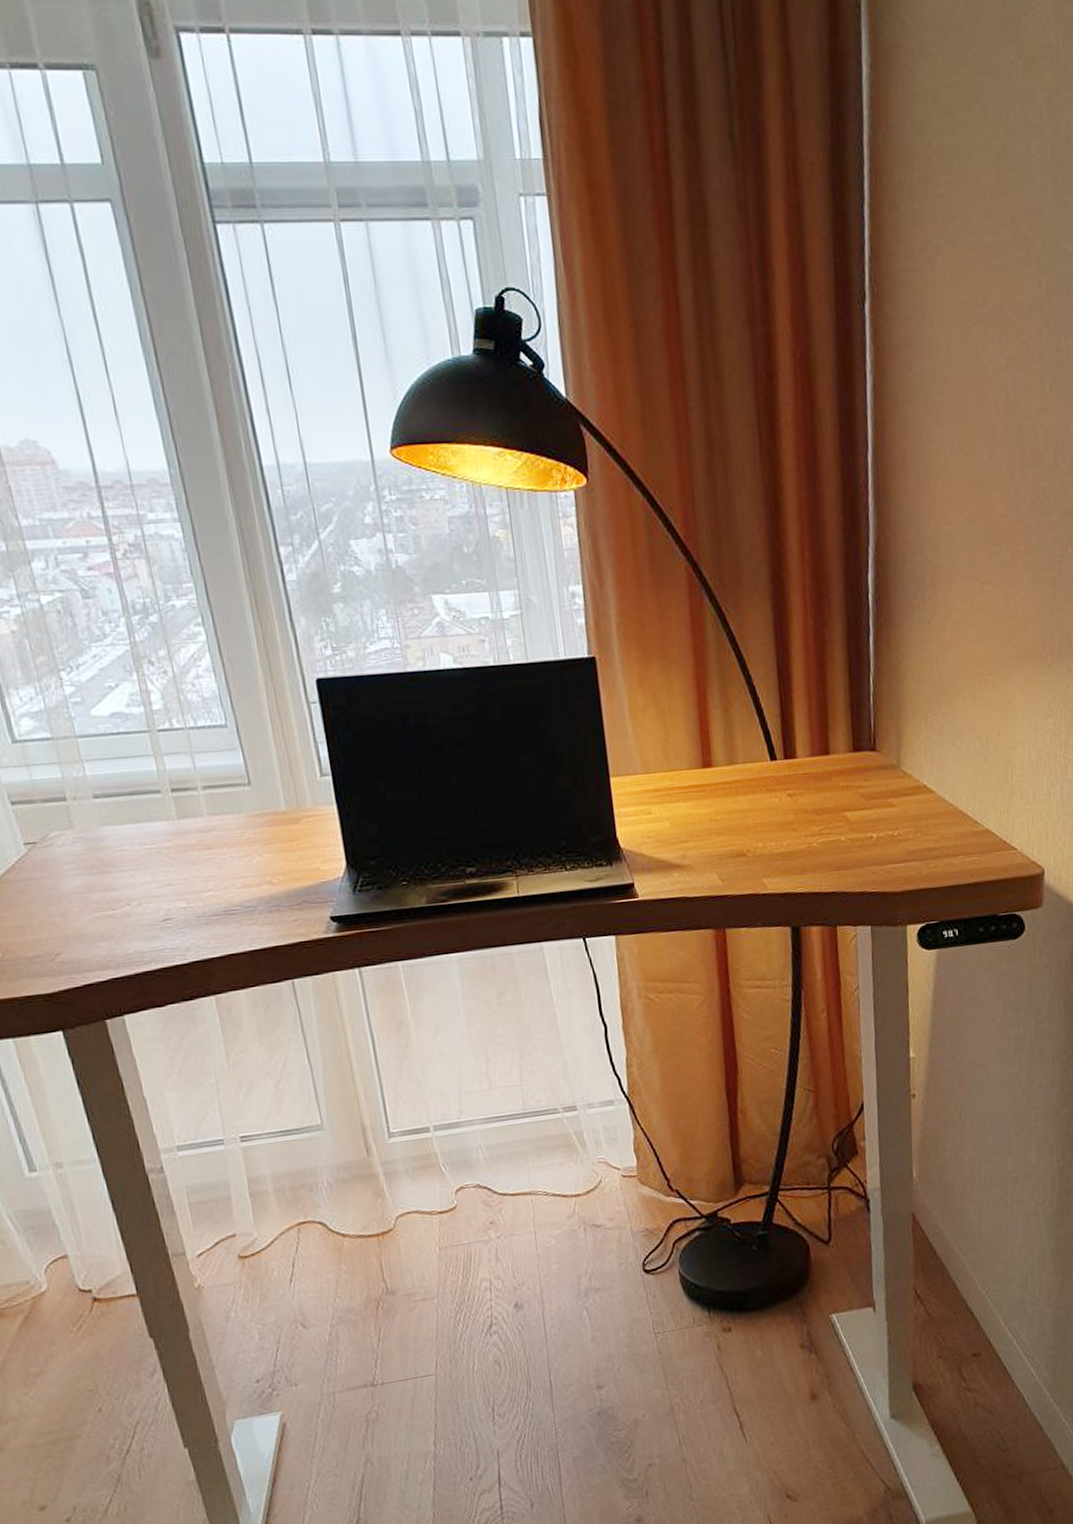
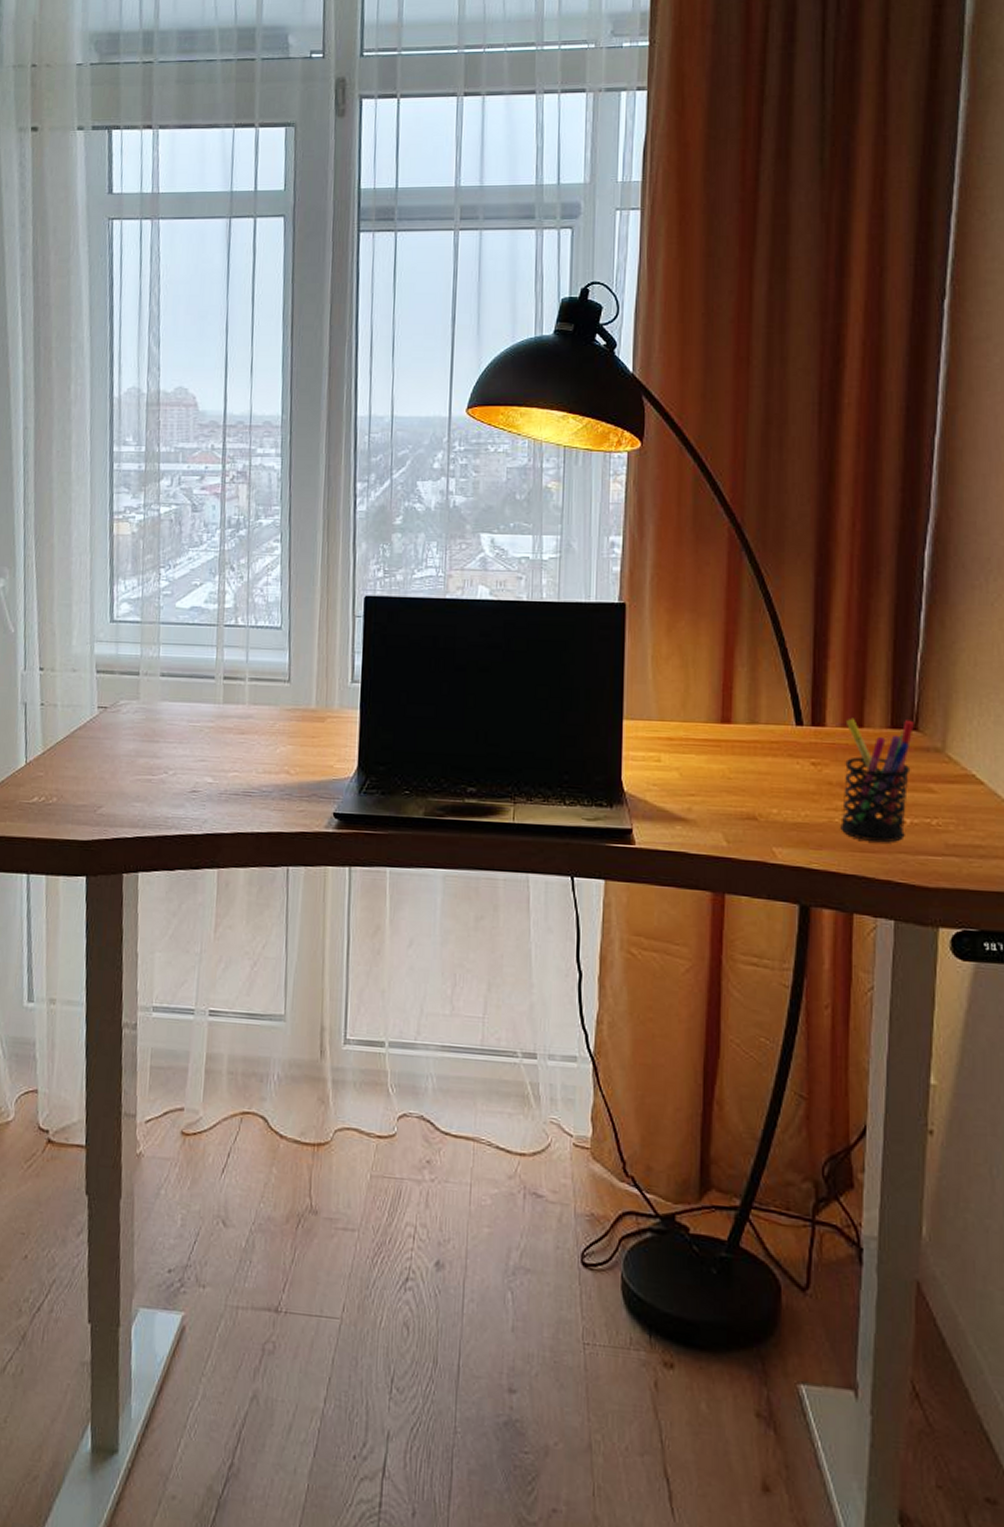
pen holder: none [813,742,873,860] -> present [840,718,914,843]

